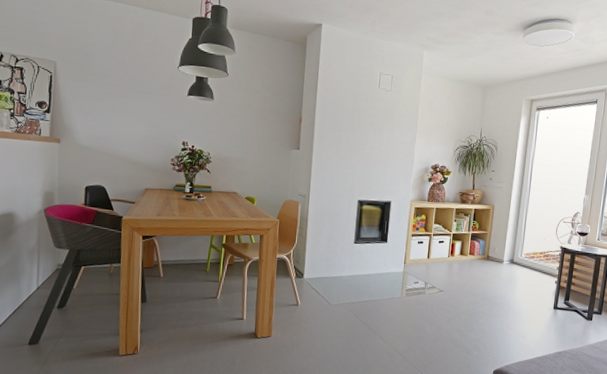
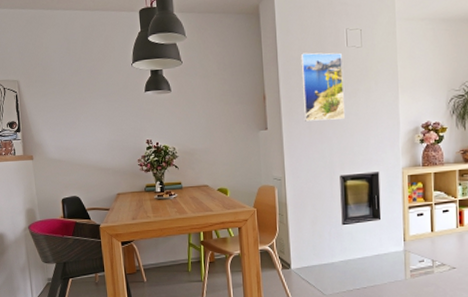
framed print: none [333,87,373,151] -> present [300,52,345,122]

